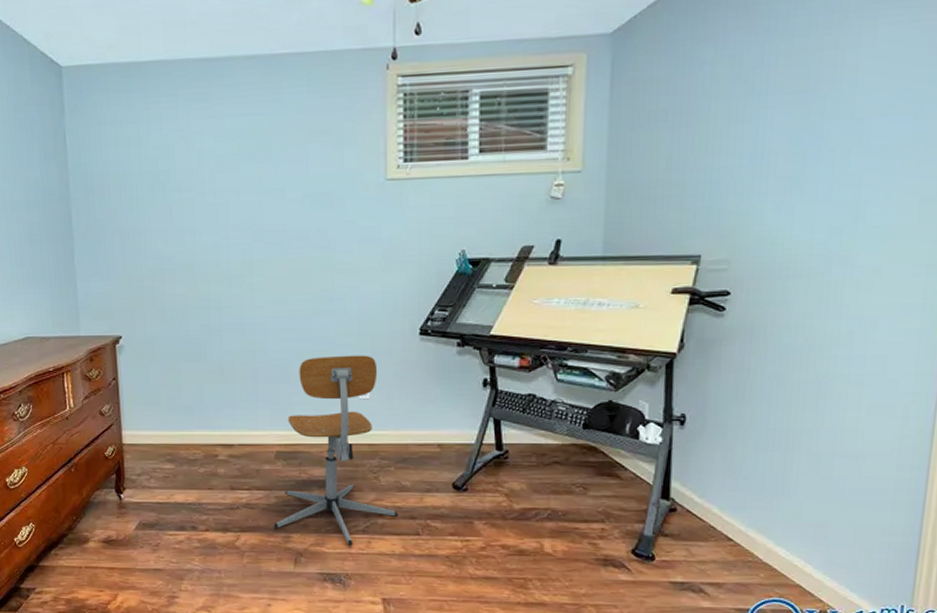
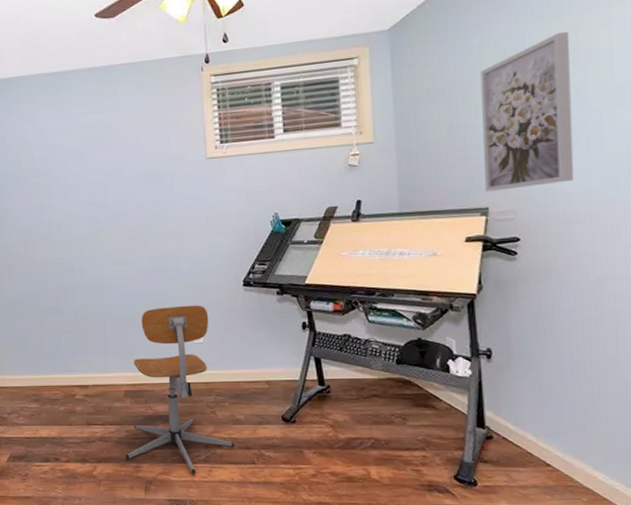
wall art: none [699,52,812,237] -> present [480,32,575,192]

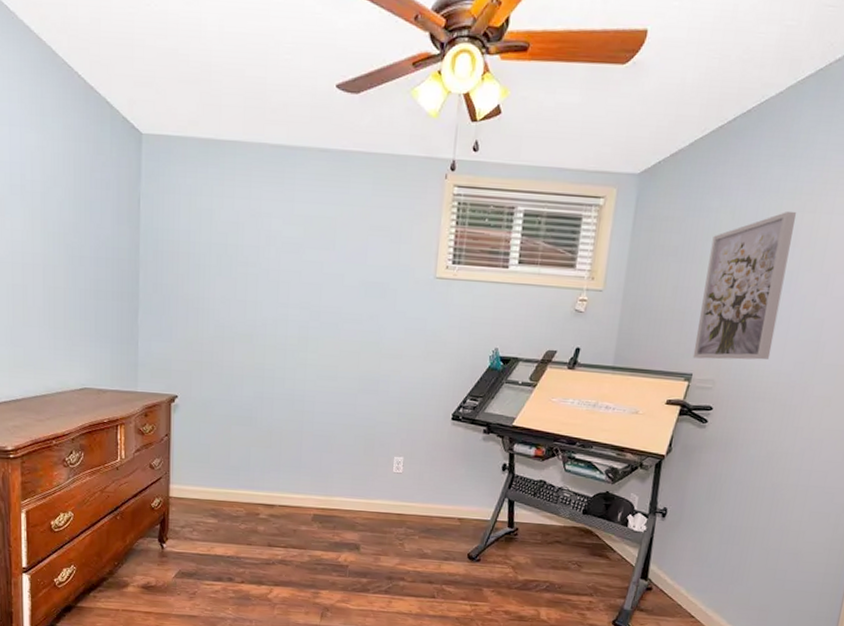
office chair: present [125,305,235,474] -> none [304,431,418,604]

